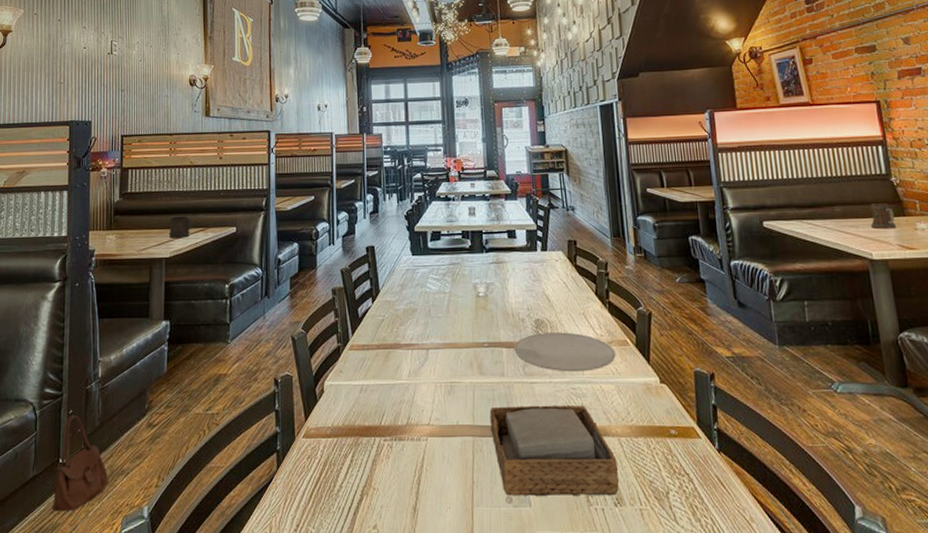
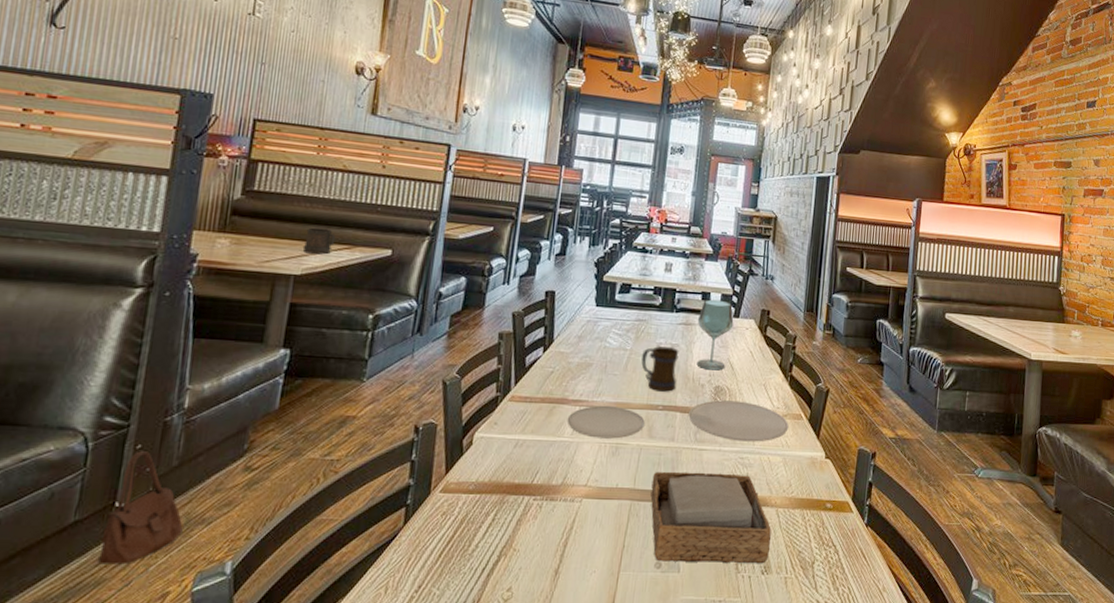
plate: none [402,346,474,379] -> present [567,405,645,439]
beer mug: none [461,286,497,329] -> present [641,346,679,392]
wine glass: none [507,236,543,304] -> present [696,299,734,371]
beer mug: present [870,203,896,230] -> none [1035,308,1056,334]

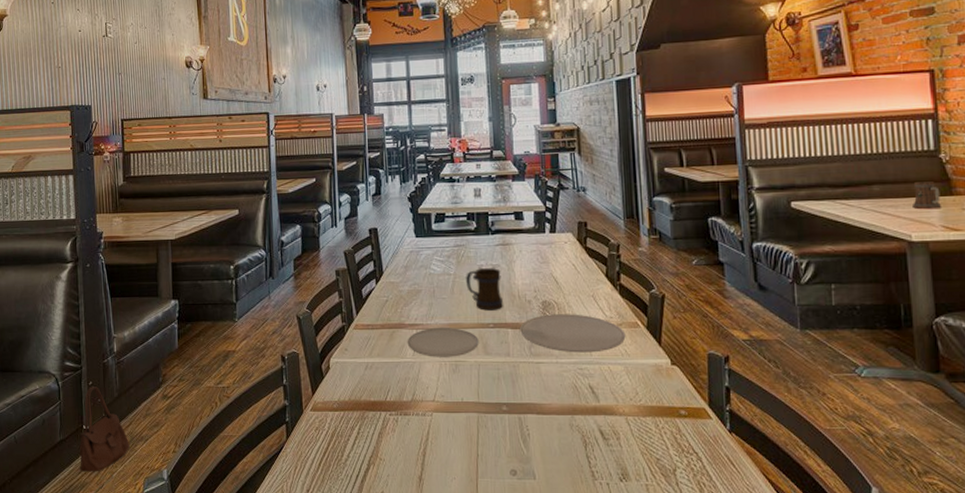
beer mug: present [302,227,336,255] -> none [173,199,195,221]
napkin holder: present [650,471,771,564] -> none [494,384,626,471]
wine glass: present [696,299,734,371] -> none [514,217,551,286]
beer mug: none [1035,308,1056,334] -> present [913,181,941,210]

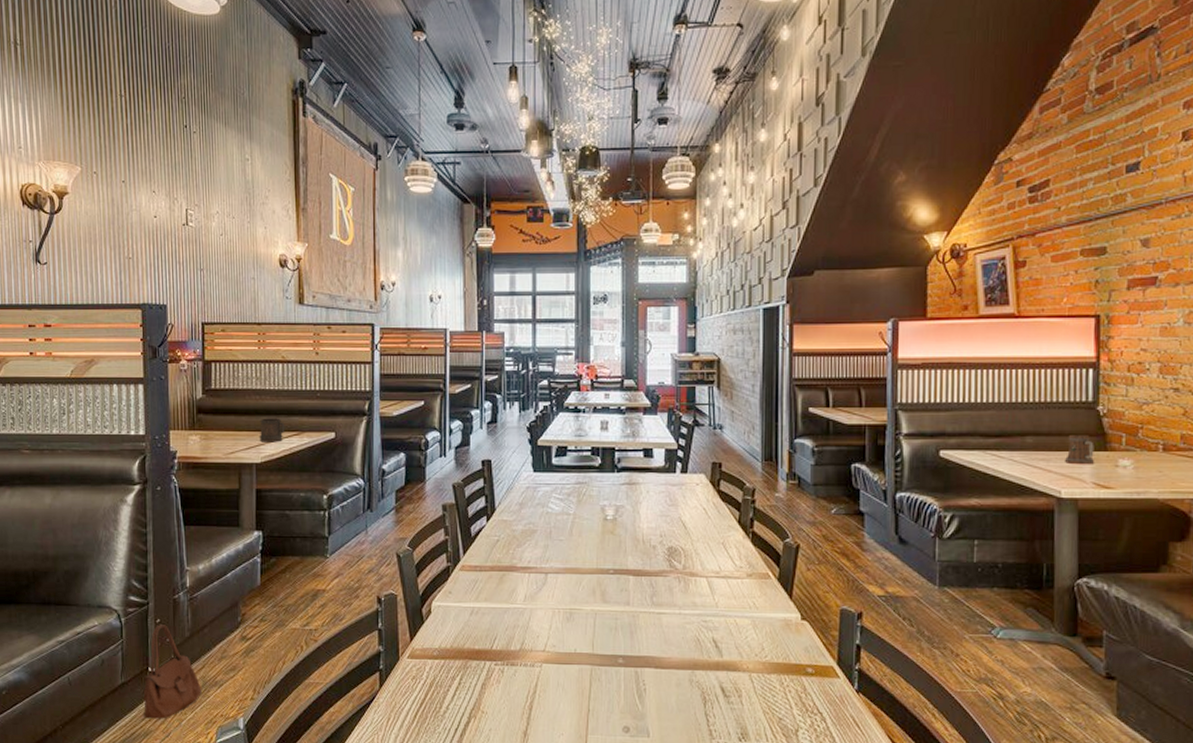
beer mug: none [173,199,195,221] -> present [259,418,285,442]
plate: present [407,327,479,357] -> none [518,571,597,604]
beer mug: present [466,268,503,311] -> none [587,509,625,555]
plate: present [520,314,626,353] -> none [642,561,755,604]

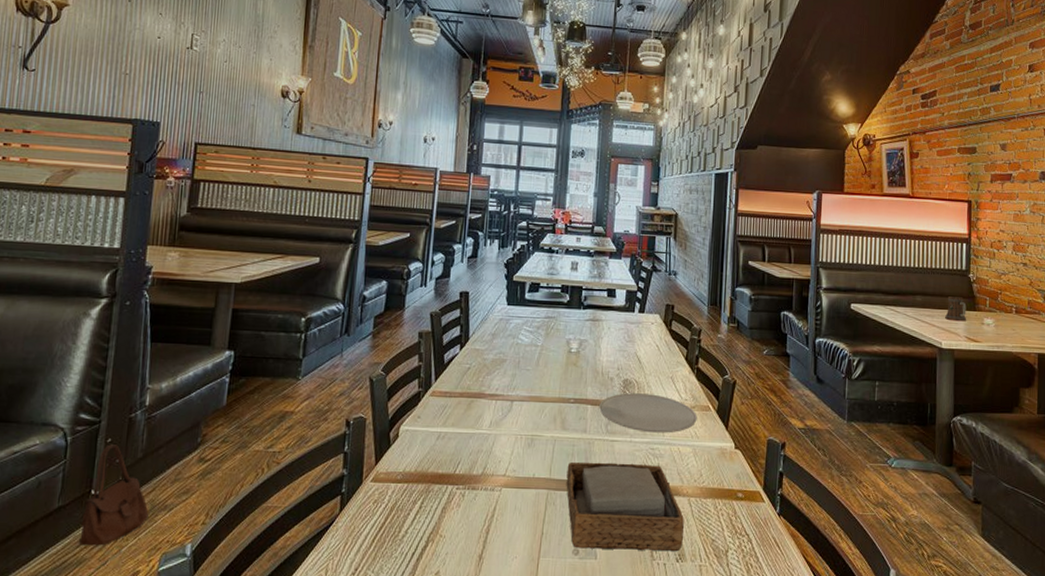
beer mug: present [259,418,285,442] -> none [241,239,270,264]
napkin holder: none [611,636,746,731] -> present [566,461,684,552]
plate: none [642,561,755,604] -> present [599,393,698,433]

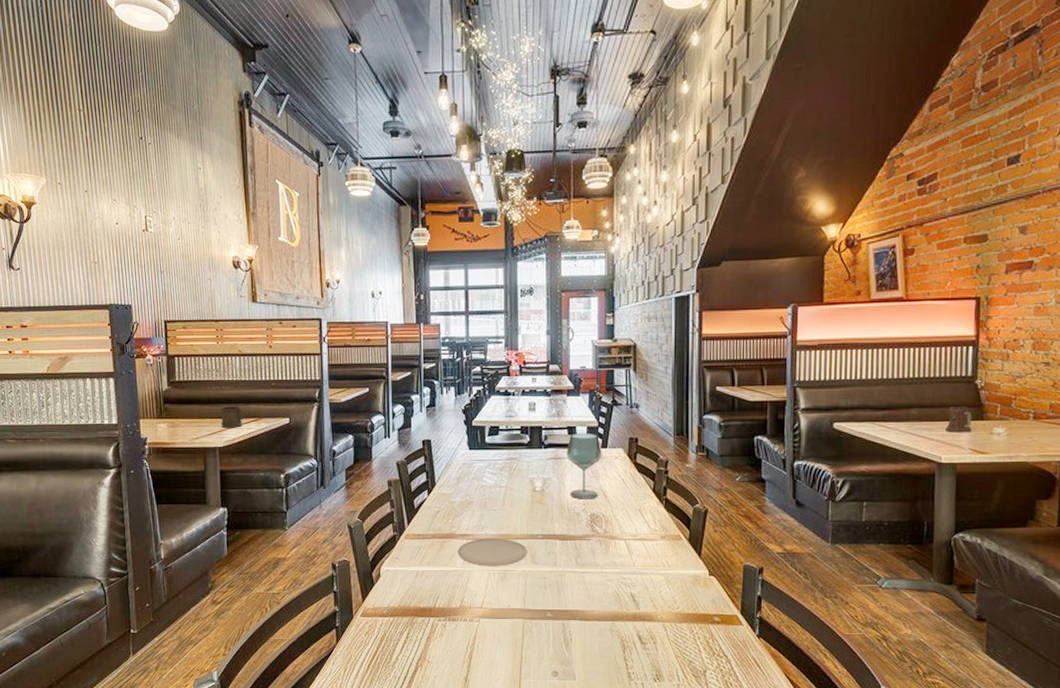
handbag: present [79,444,149,546] -> none [127,592,179,674]
beer mug: none [241,239,270,264] -> present [220,406,244,428]
plate: none [484,399,558,431] -> present [457,537,527,566]
napkin holder: present [566,461,684,552] -> none [540,593,661,673]
plate: present [599,393,698,433] -> none [568,526,668,563]
wine glass: none [604,295,639,364] -> present [566,432,602,499]

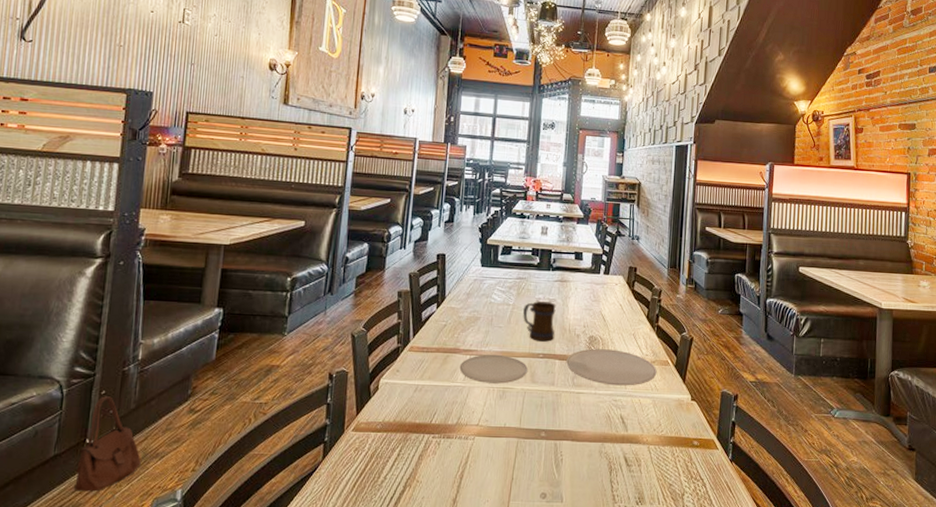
handbag: none [127,592,179,674] -> present [74,396,141,492]
beer mug: present [220,406,244,428] -> none [230,203,258,227]
beer mug: none [517,481,552,522] -> present [523,301,556,342]
wine glass: present [566,432,602,499] -> none [571,258,604,322]
plate: none [568,526,668,563] -> present [566,348,657,386]
beer mug: present [946,406,972,433] -> none [885,261,905,284]

